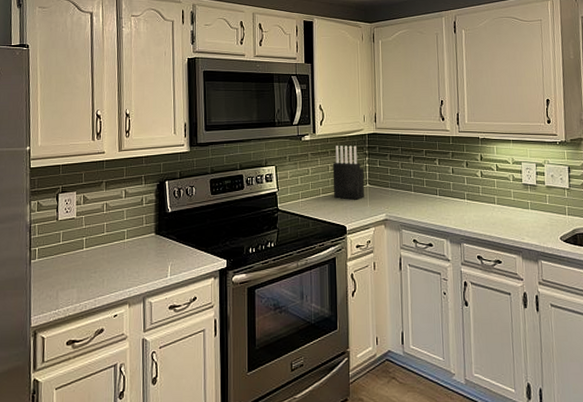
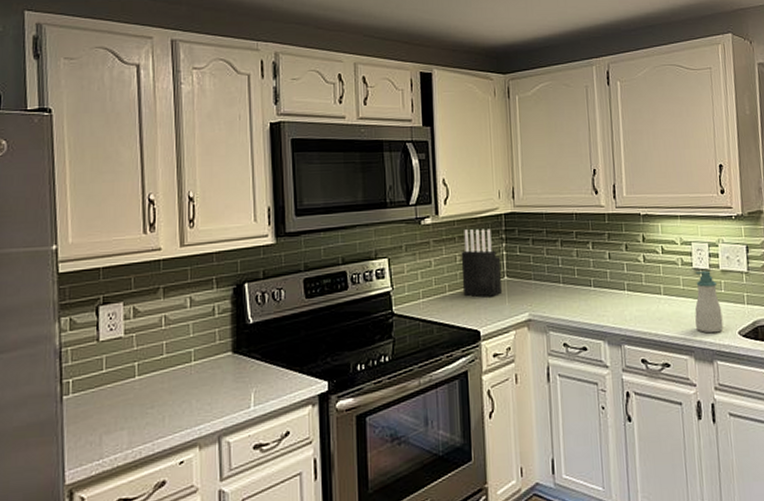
soap bottle: none [523,185,547,238] -> present [694,270,724,334]

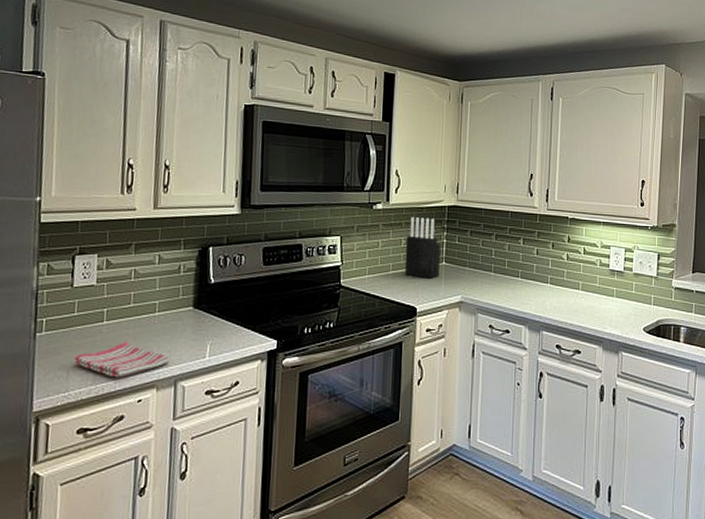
dish towel: none [106,397,212,439] -> present [74,342,171,378]
soap bottle: present [694,270,724,334] -> none [607,272,631,328]

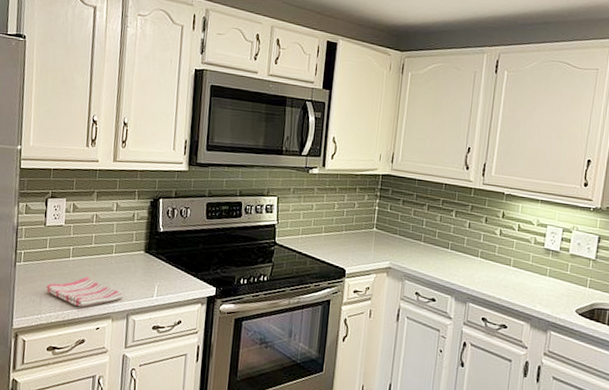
knife block: present [404,217,441,279] -> none [336,183,373,243]

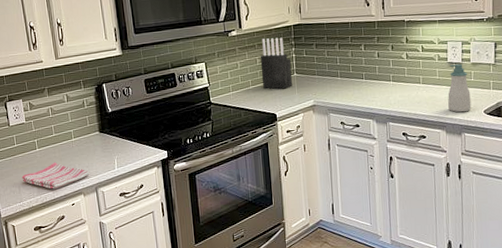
knife block: none [336,183,373,243] -> present [260,37,292,89]
soap bottle: none [537,251,565,308] -> present [448,63,471,113]

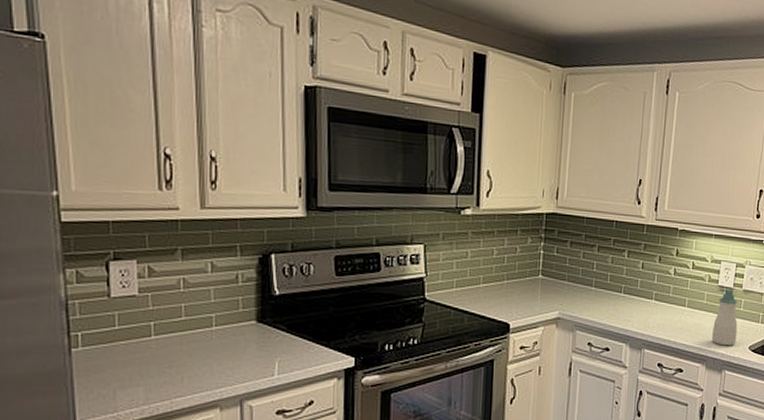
dish towel: present [21,162,90,189] -> none [120,358,234,397]
knife block: present [260,37,292,89] -> none [496,225,538,293]

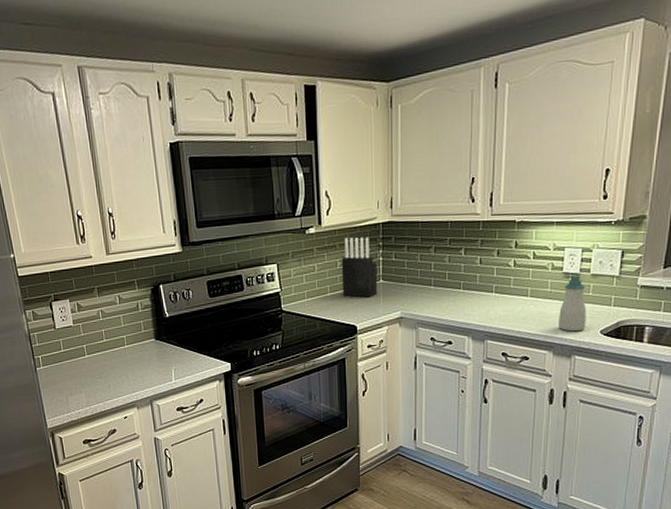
knife block: none [496,225,538,293] -> present [341,237,378,298]

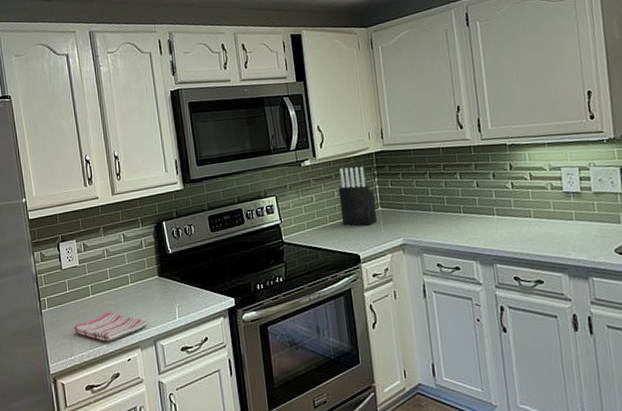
dish towel: none [69,371,144,400] -> present [73,311,148,342]
soap bottle: present [559,274,587,332] -> none [567,193,598,252]

